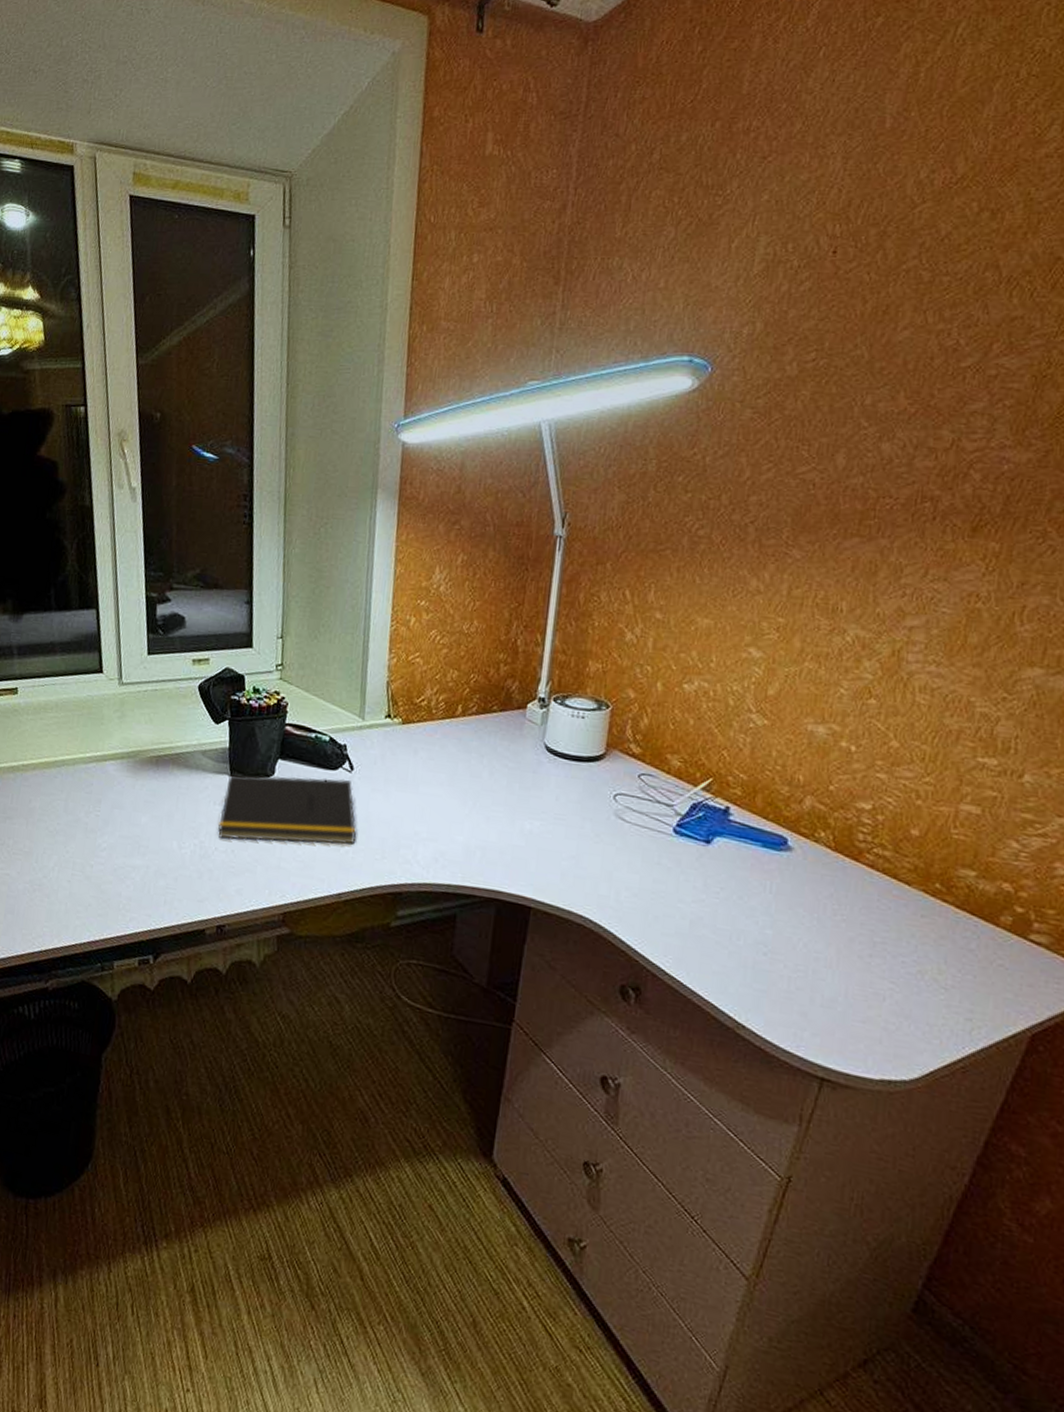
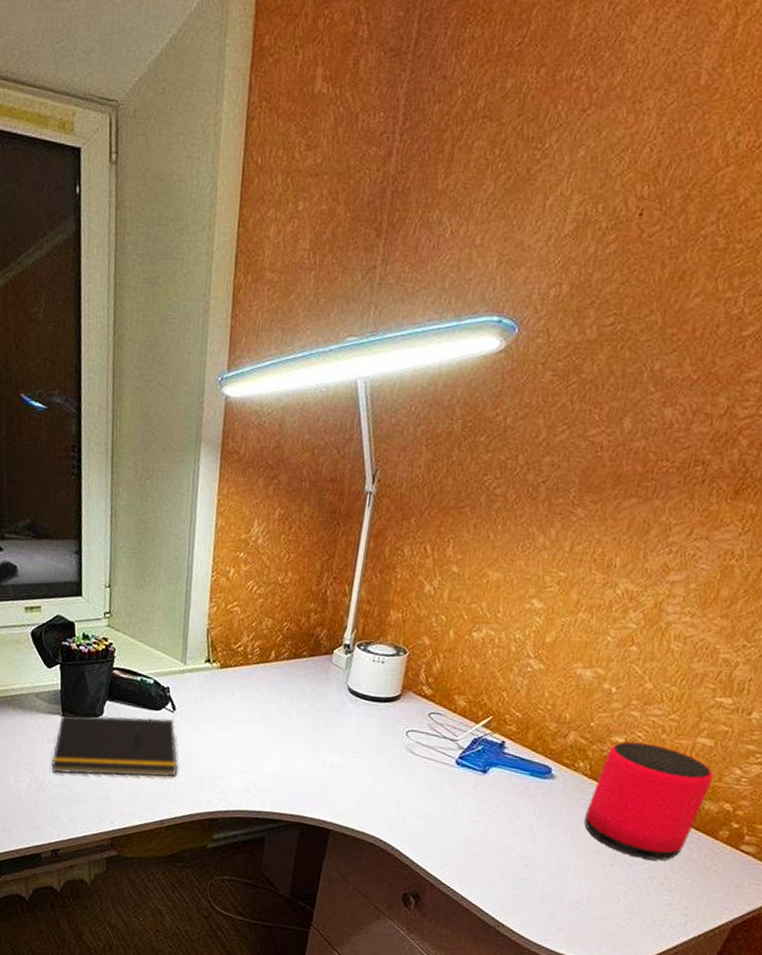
speaker: none [833,808,985,951] -> present [584,741,714,861]

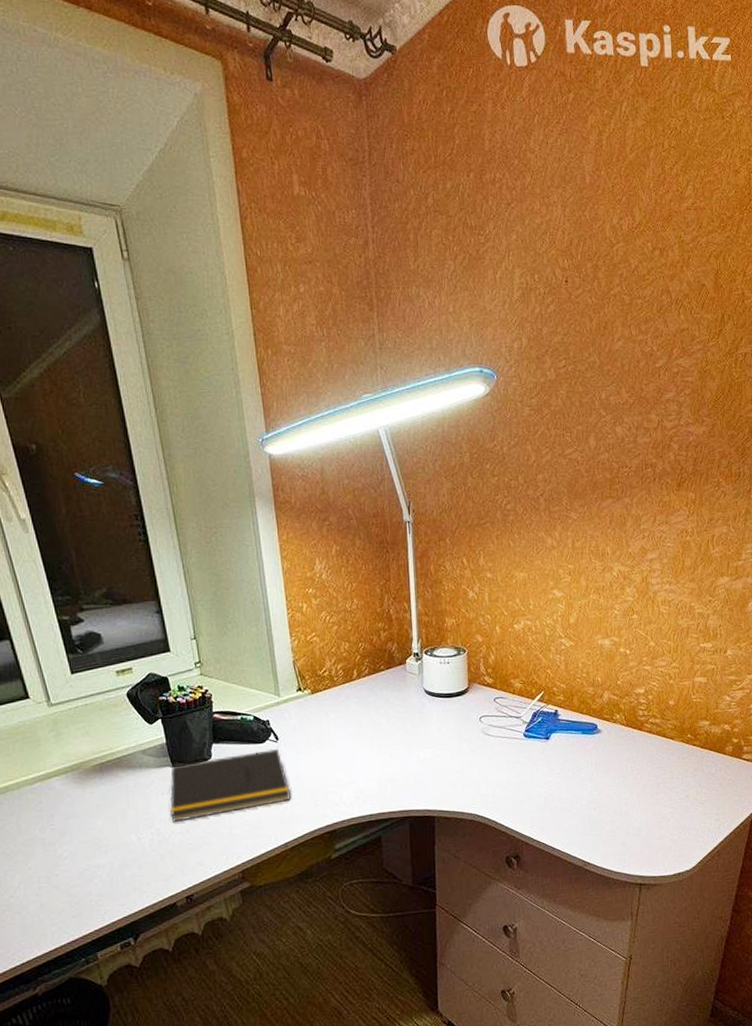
speaker: present [584,741,714,861] -> none [630,689,712,782]

